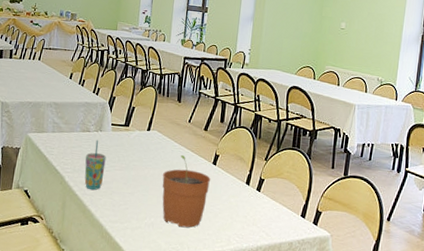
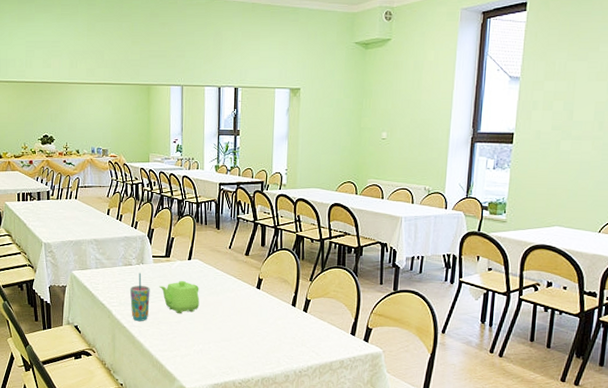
teapot: none [115,150,156,185] -> present [159,280,200,314]
plant pot: present [162,154,210,228] -> none [207,281,255,353]

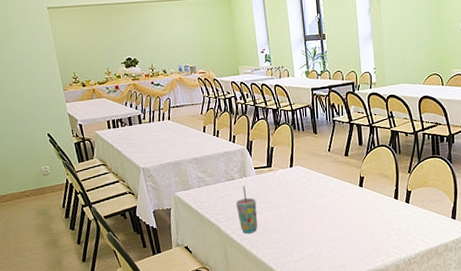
teapot: present [159,280,200,314] -> none [264,187,307,221]

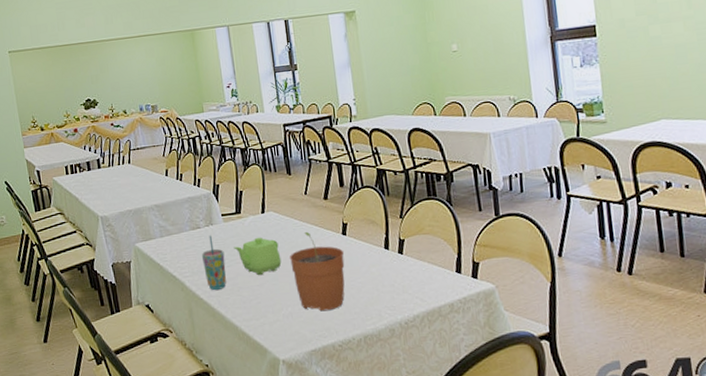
teapot: none [264,187,307,221] -> present [233,237,282,276]
plant pot: none [314,183,361,251] -> present [290,231,345,312]

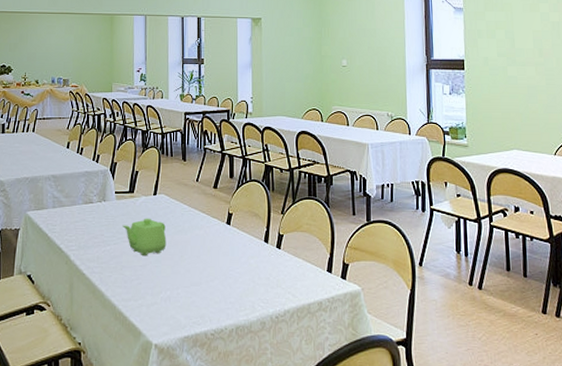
cup: present [201,235,226,290] -> none [90,211,113,266]
plant pot: present [290,231,345,312] -> none [175,217,226,298]

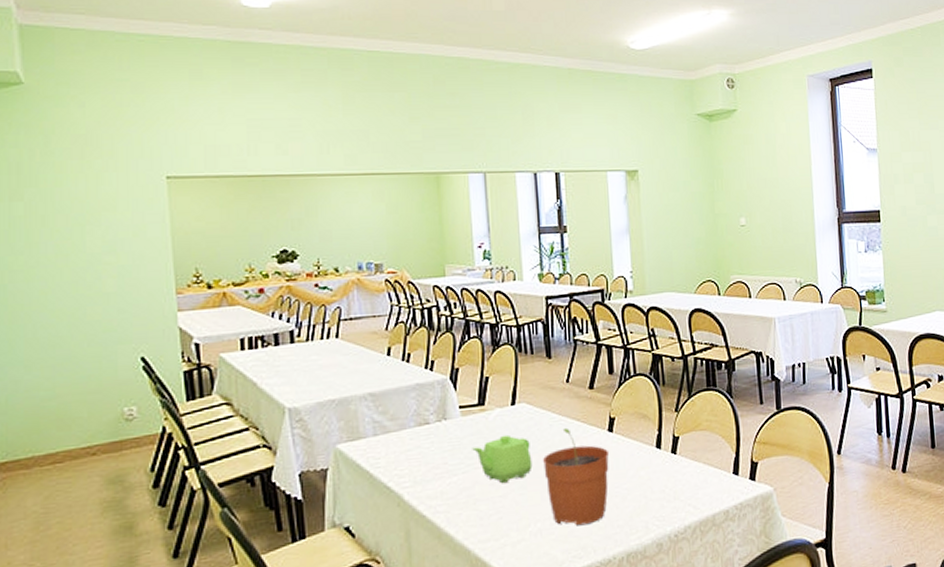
plant pot: none [175,217,226,298] -> present [543,427,609,526]

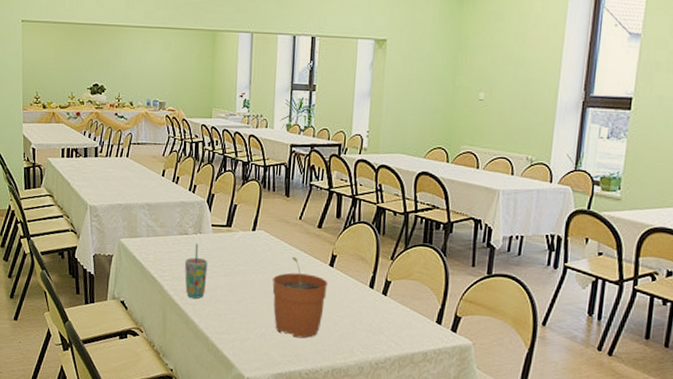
cup: none [428,433,460,504] -> present [184,243,208,299]
teapot: present [472,434,533,484] -> none [218,253,264,292]

